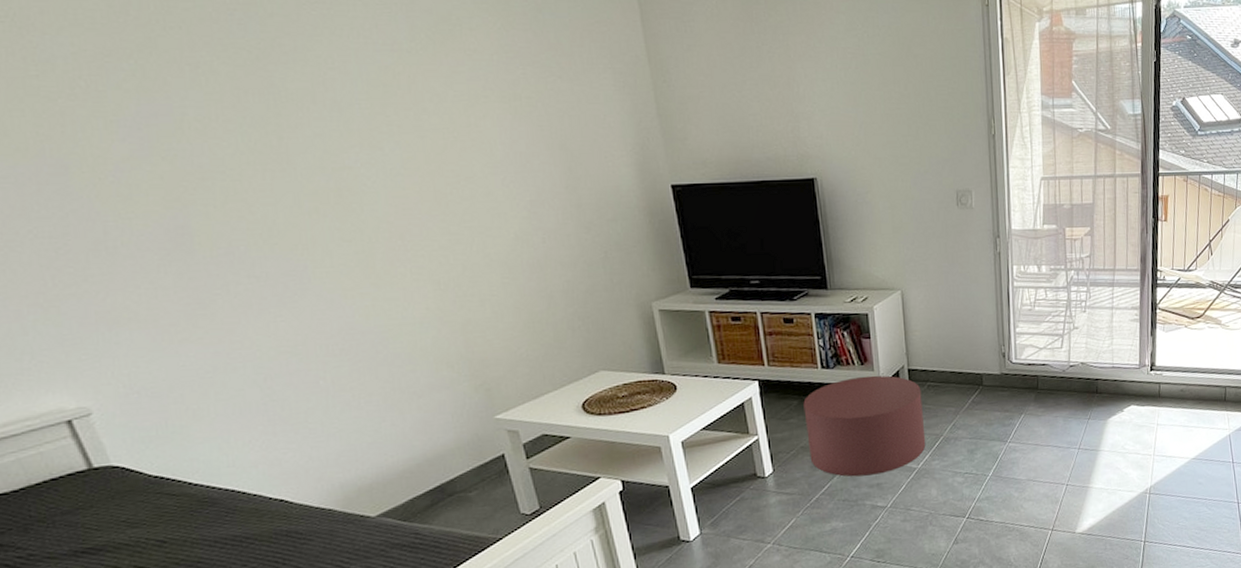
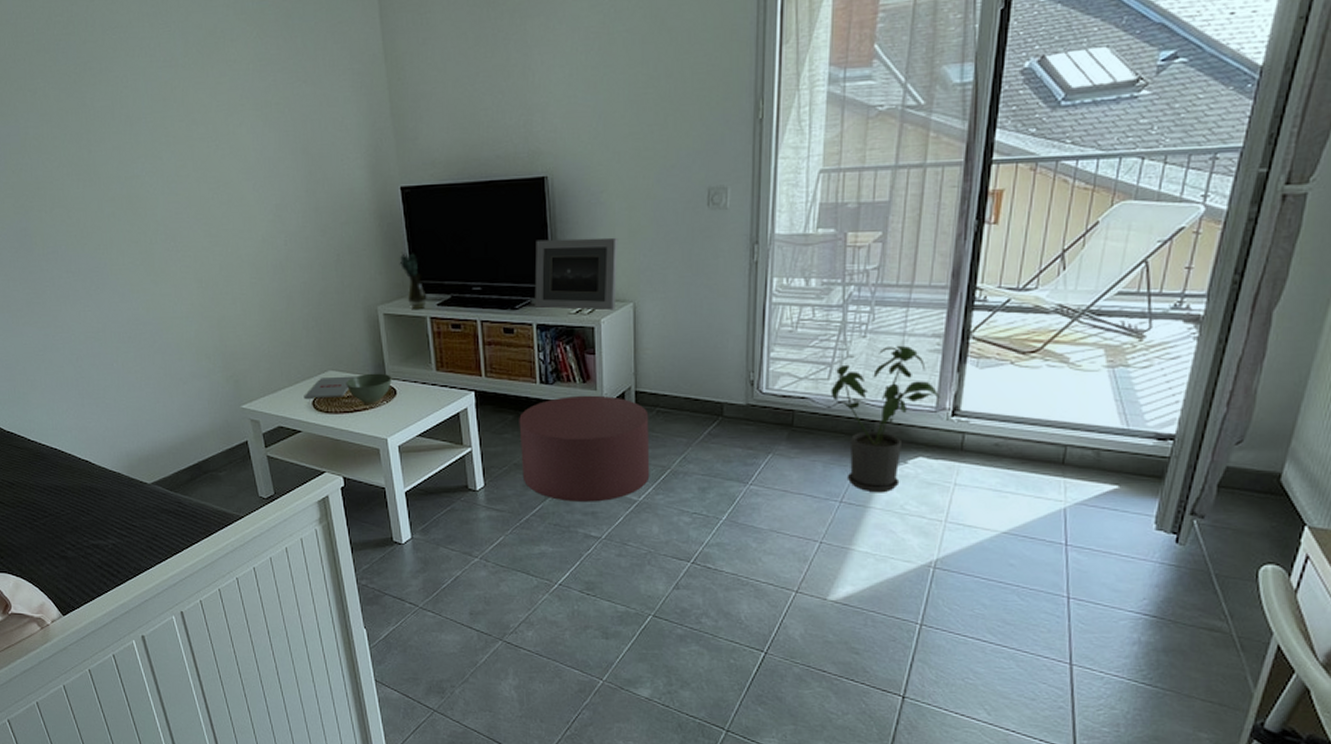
magazine: none [571,374,632,403] -> present [303,376,356,399]
bowl: none [620,369,671,404] -> present [346,373,392,406]
vase: none [673,248,705,305] -> present [399,252,427,310]
picture frame: none [809,233,886,299] -> present [534,237,619,311]
house plant: none [1064,317,1142,438] -> present [830,345,941,493]

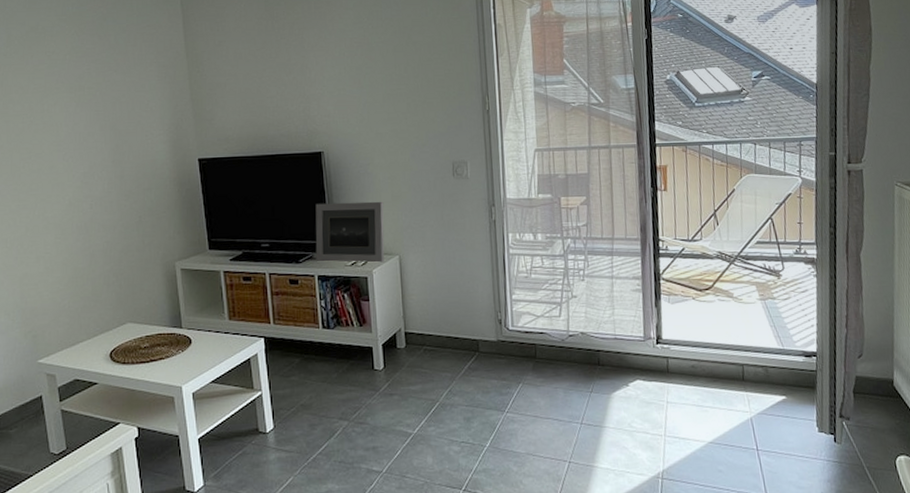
magazine: present [303,376,356,399] -> none [101,327,154,351]
bowl: present [346,373,392,406] -> none [143,323,187,355]
vase: present [399,252,427,310] -> none [196,214,221,265]
pouf: present [519,395,650,502] -> none [304,337,422,438]
house plant: present [830,345,941,493] -> none [562,286,646,414]

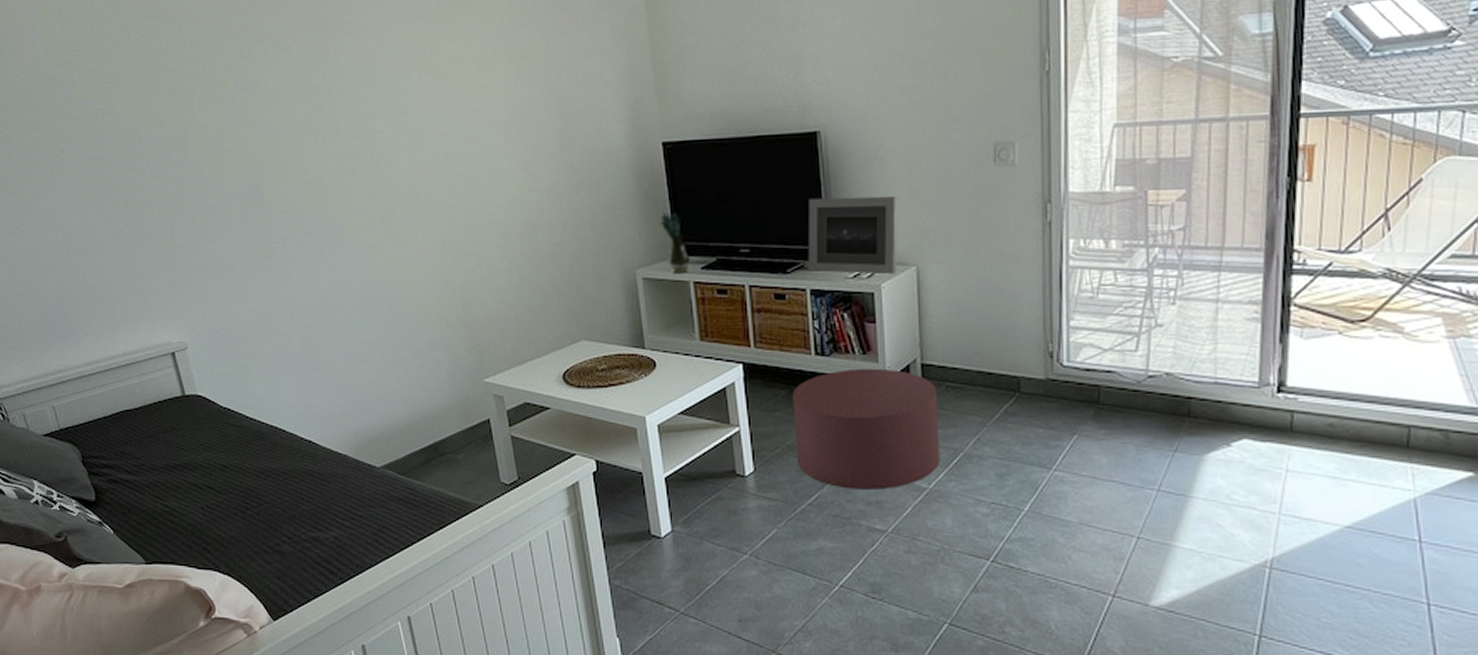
vase: none [196,214,221,265] -> present [660,211,690,274]
pouf: none [304,337,422,438] -> present [792,368,941,490]

